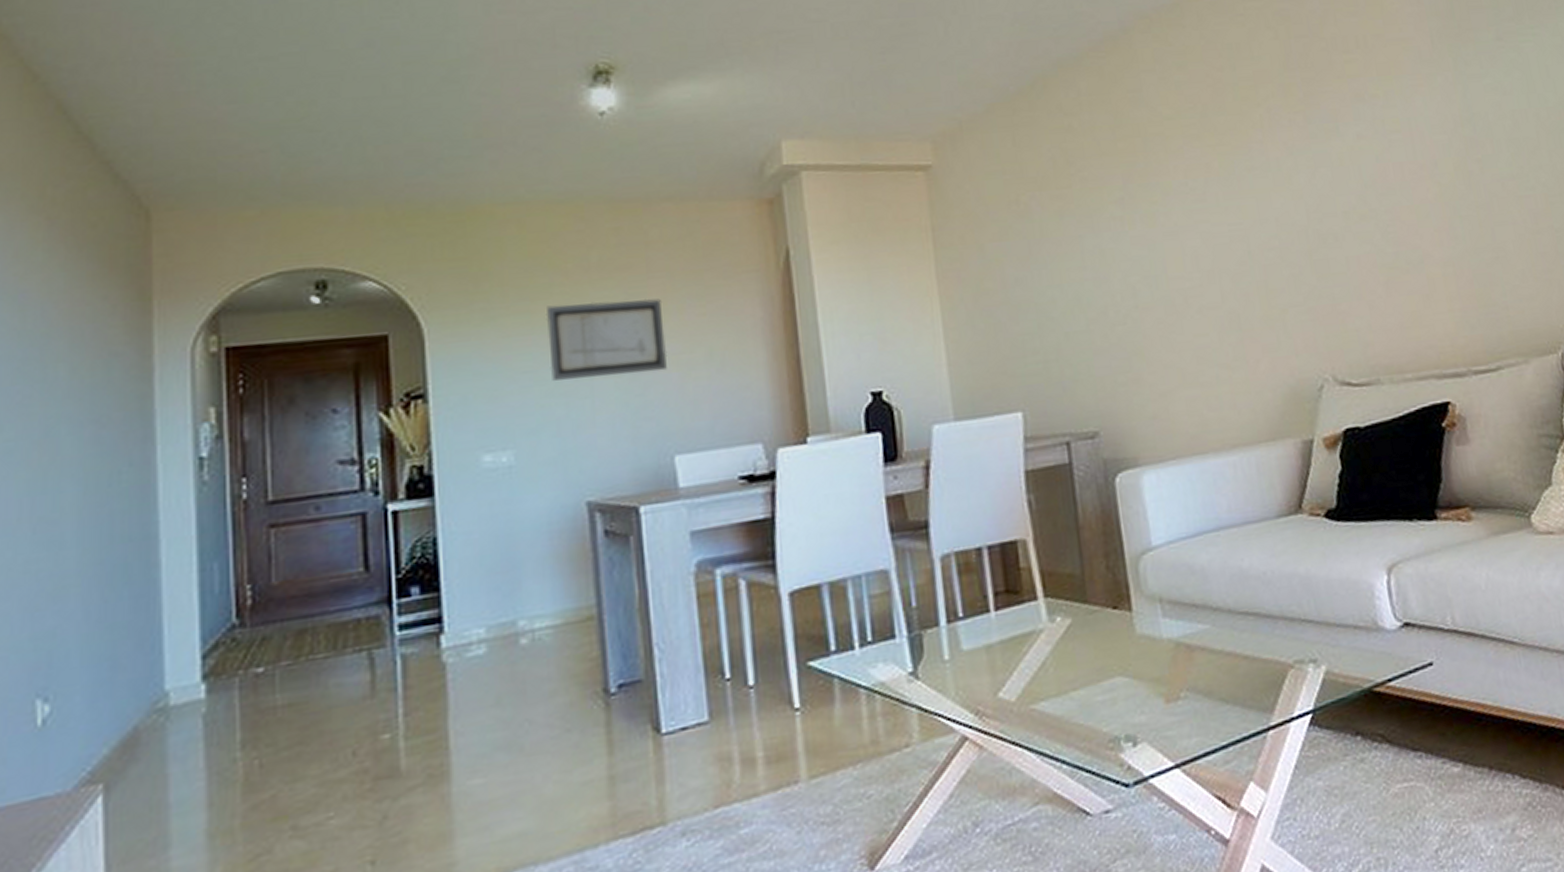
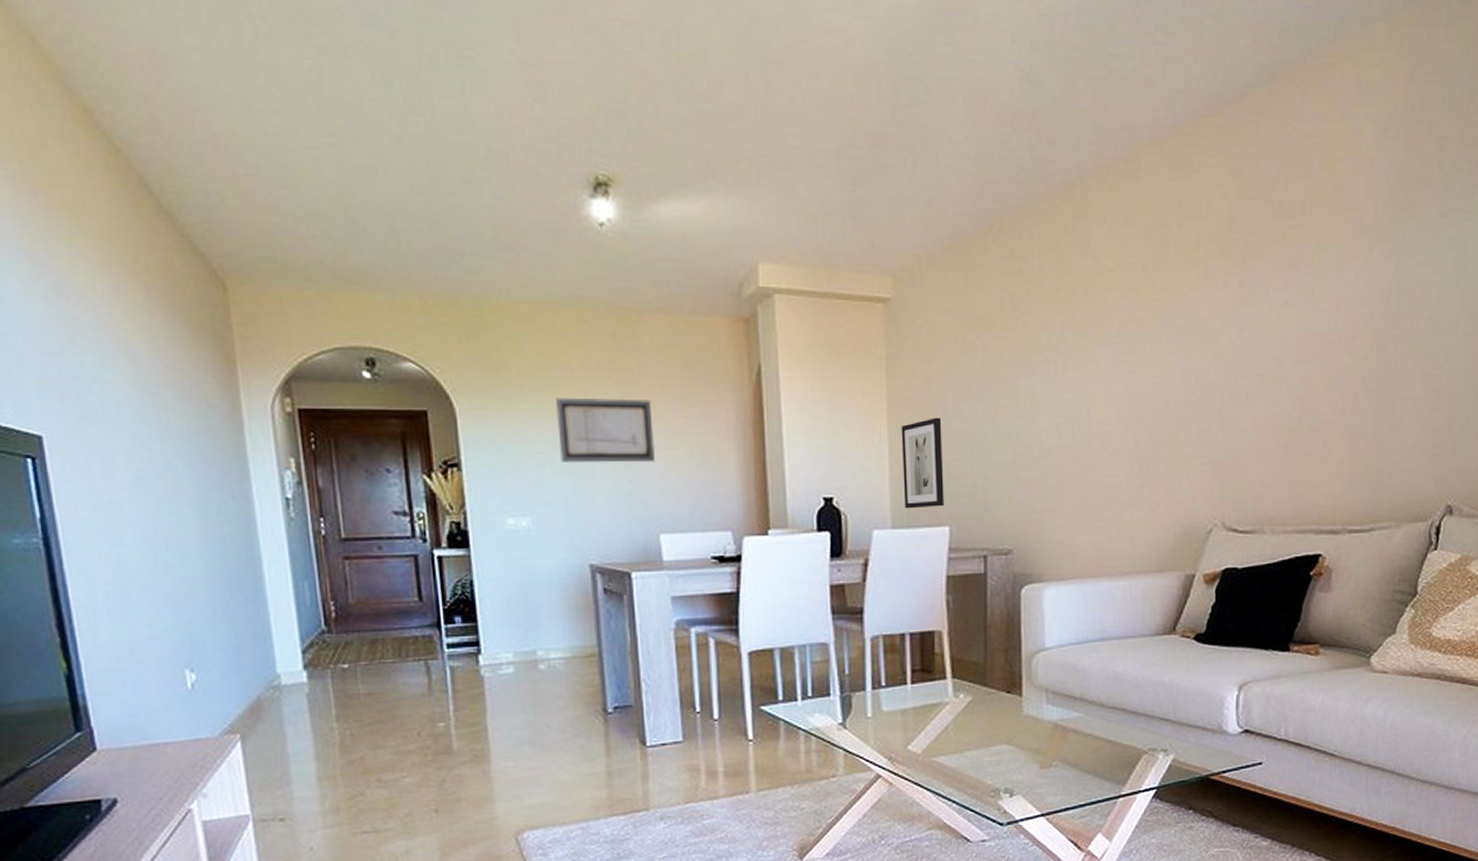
wall art: none [955,288,1013,396] -> present [901,417,944,509]

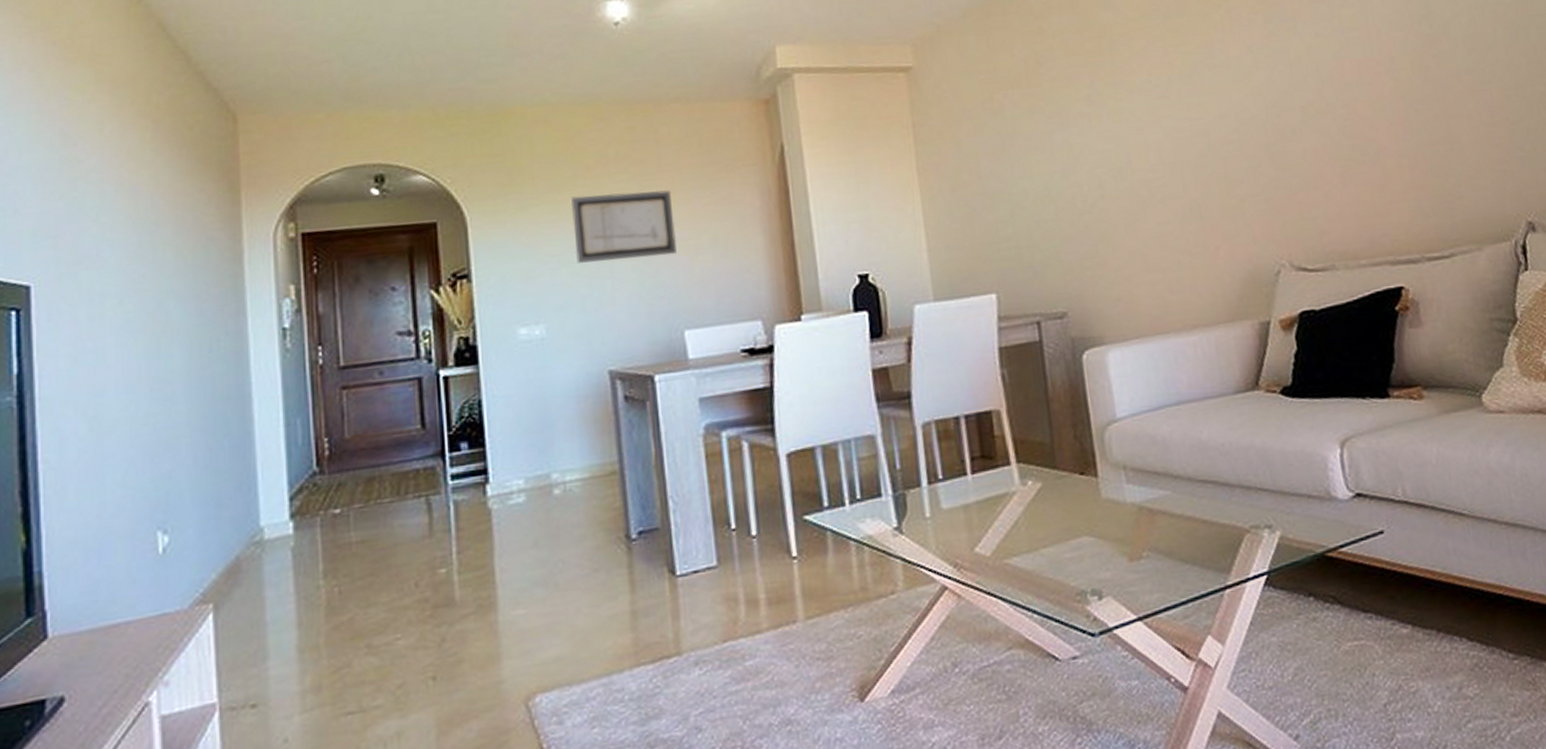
wall art: present [901,417,944,509] -> none [934,180,988,279]

